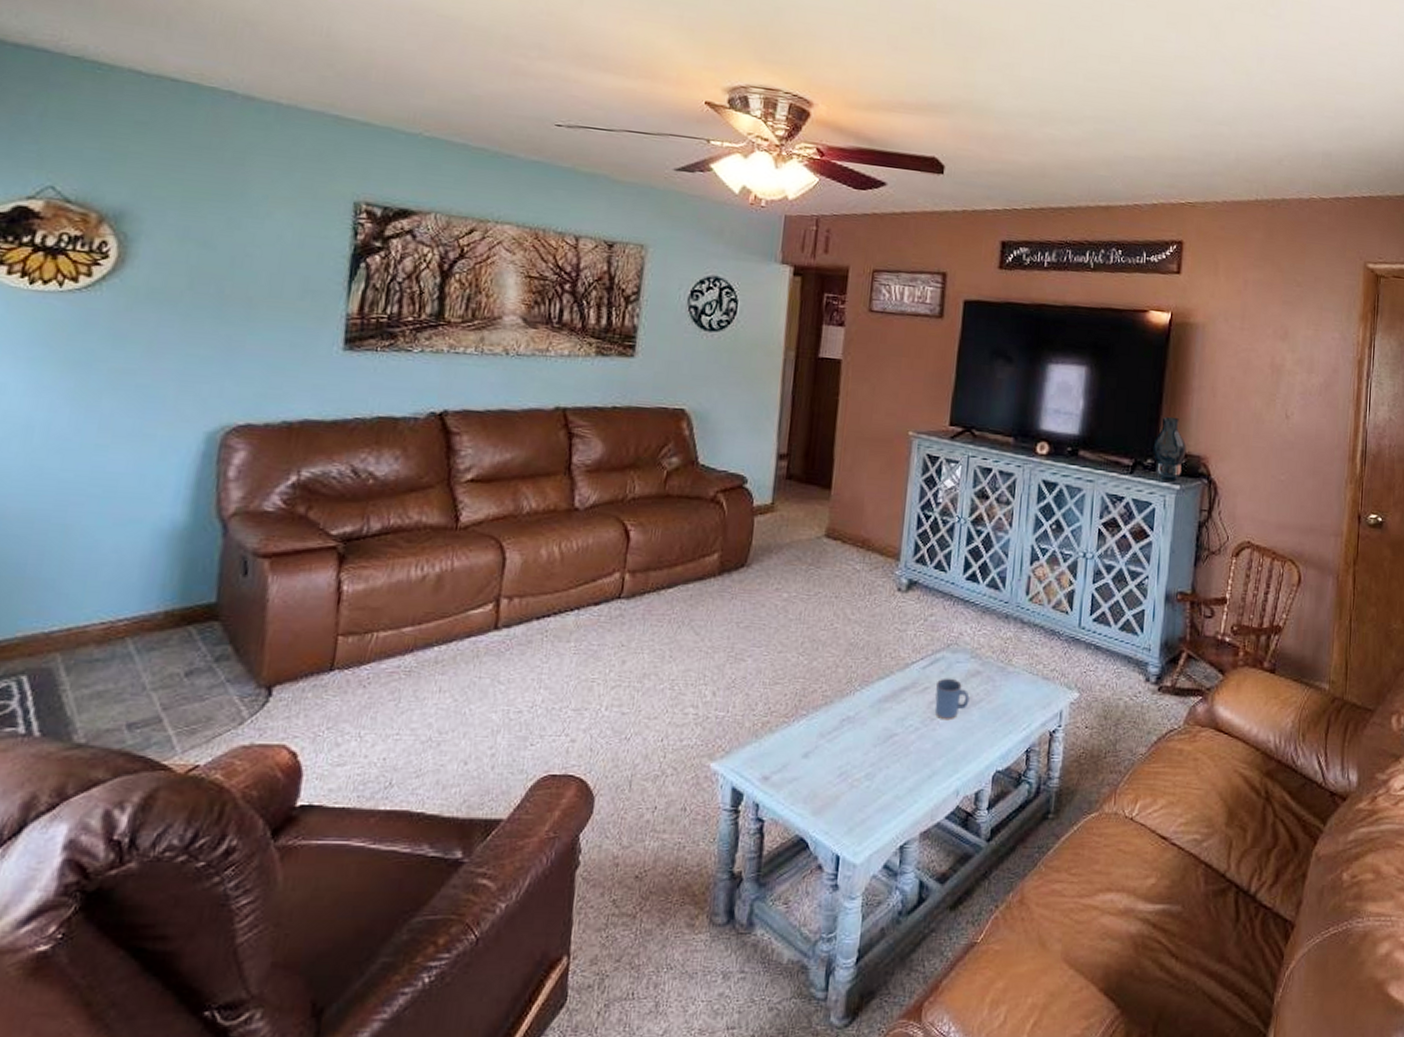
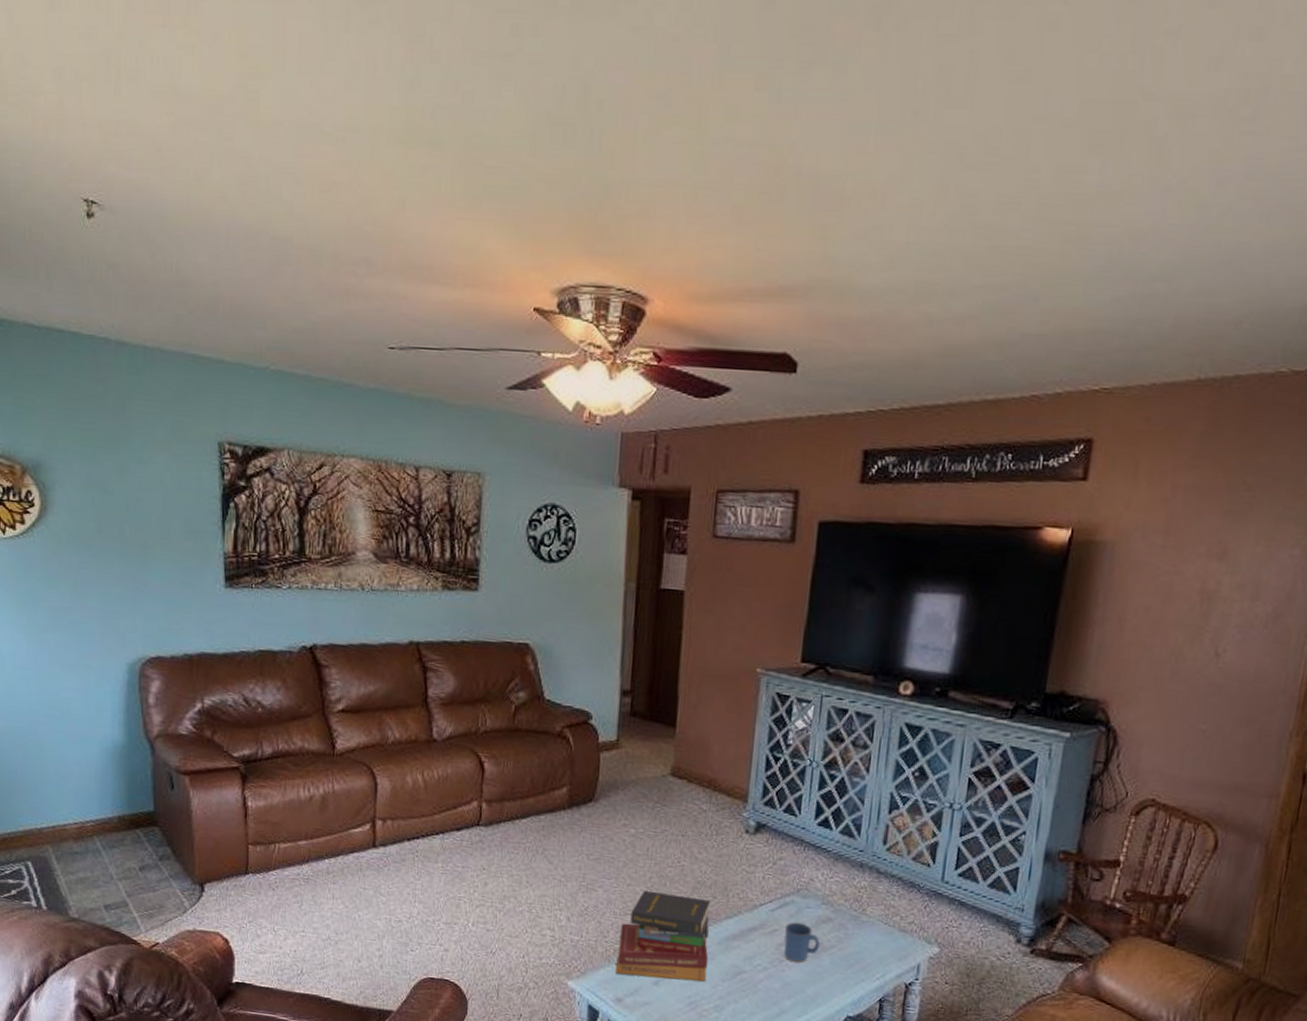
books: none [763,656,864,750] -> present [616,890,711,981]
vase: present [1152,417,1187,482] -> none [1038,654,1082,728]

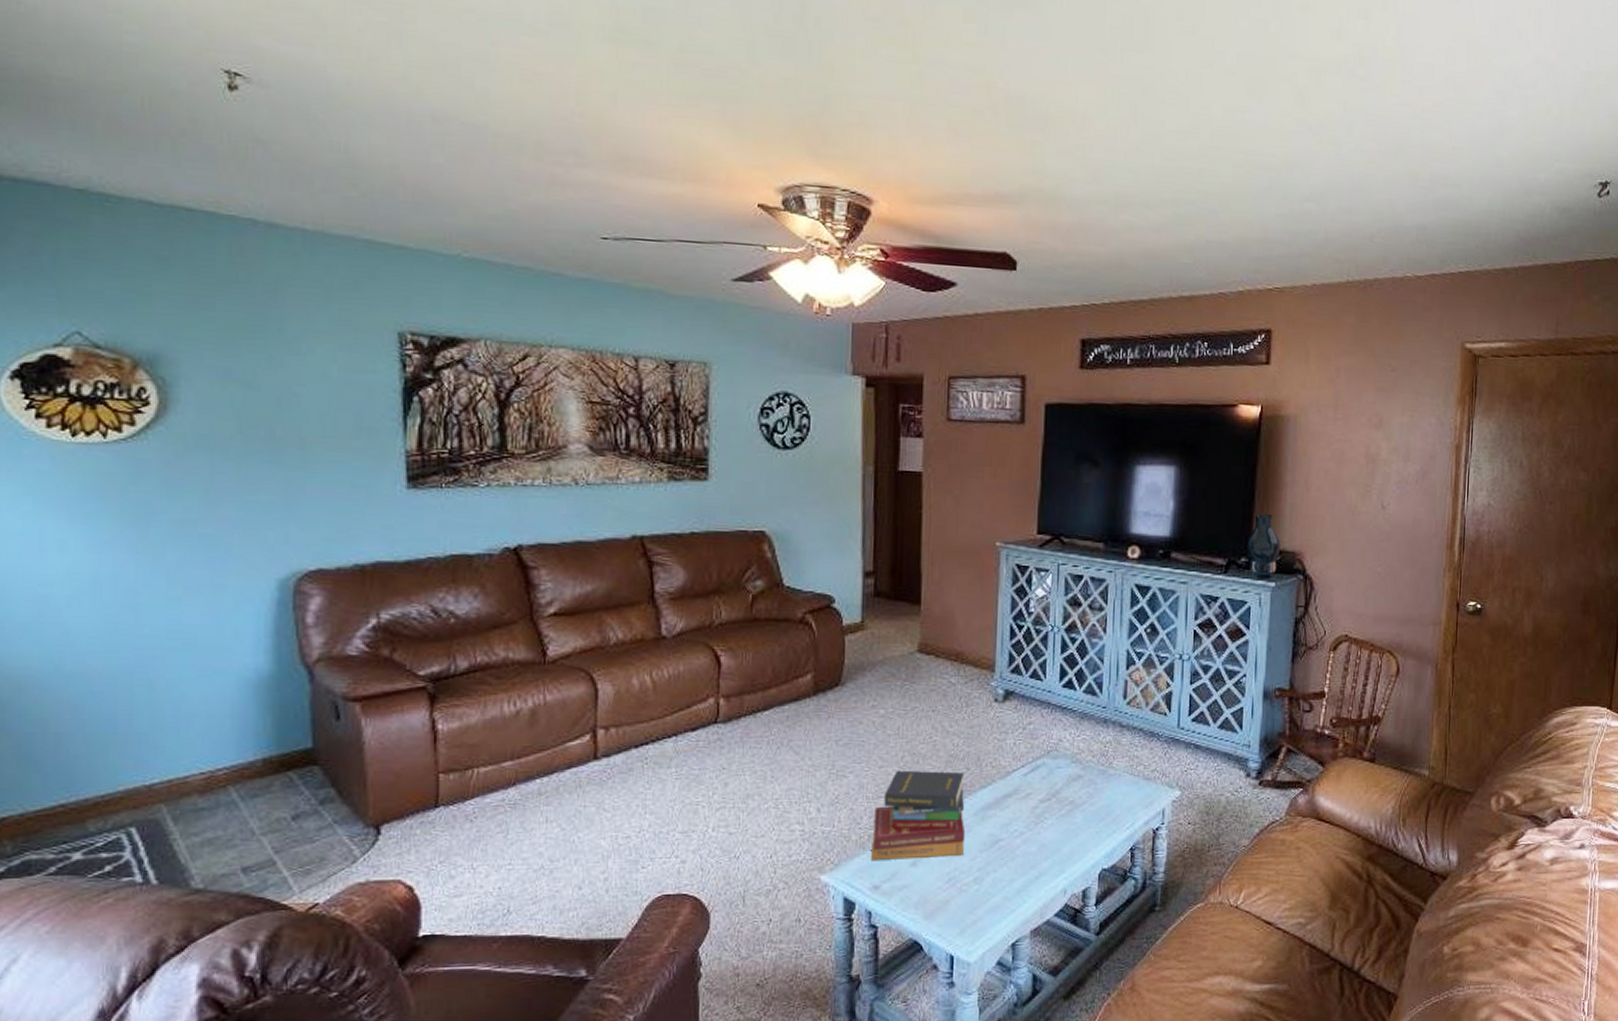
mug: present [784,922,820,963] -> none [1038,783,1072,823]
vase: none [1038,654,1082,728] -> present [1245,514,1281,579]

